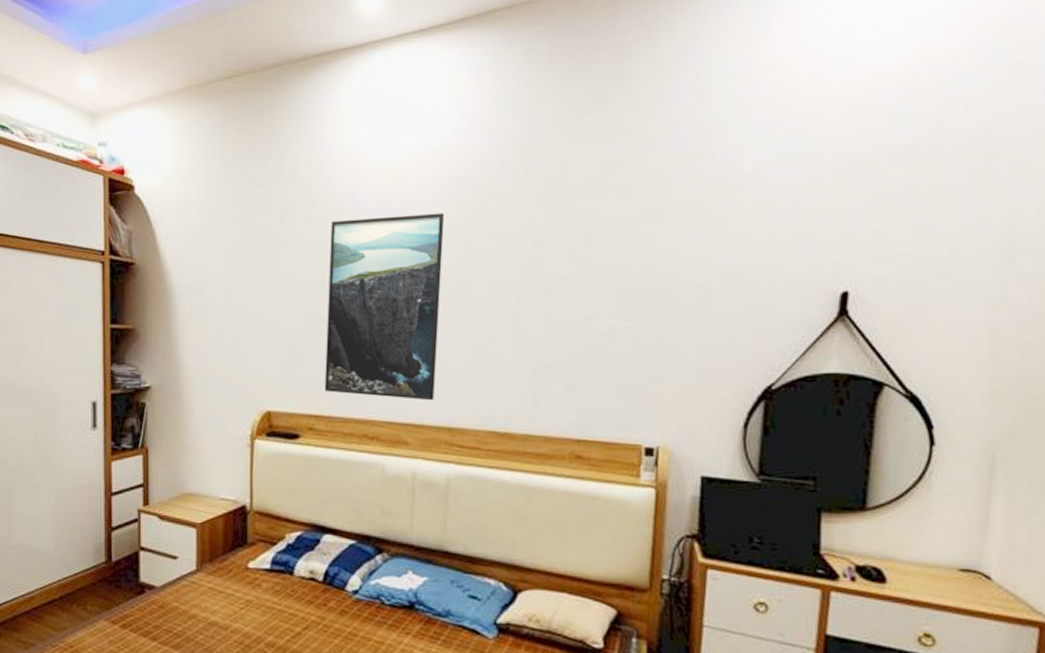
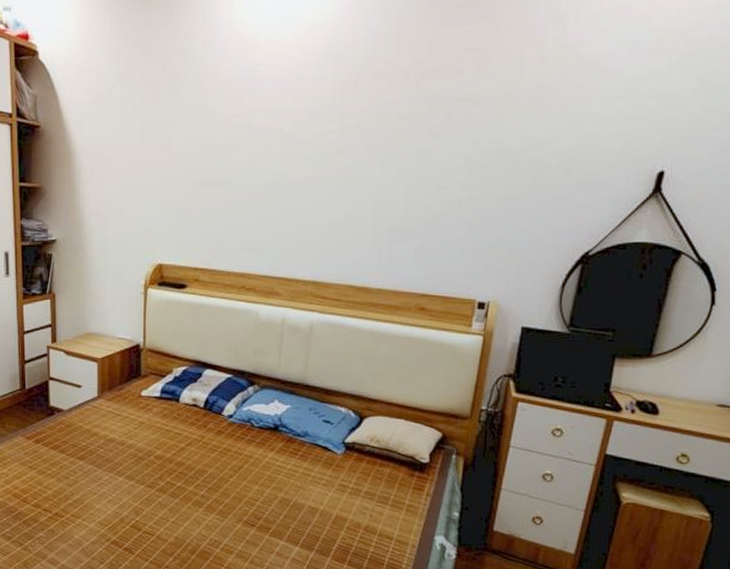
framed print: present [324,212,445,401] -> none [209,87,322,258]

